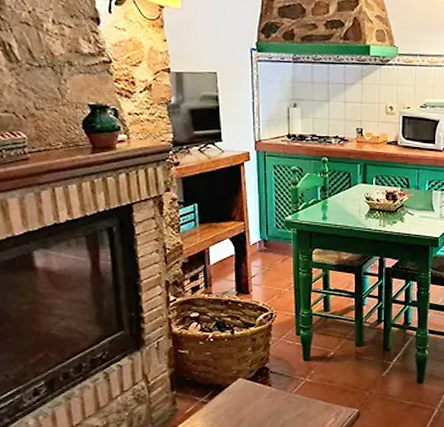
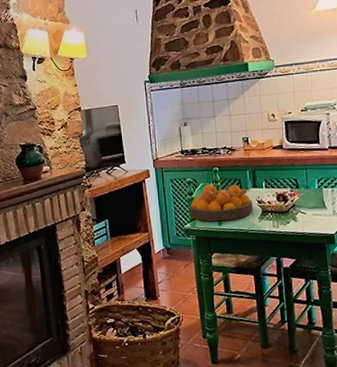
fruit bowl: none [293,175,361,216] -> present [189,184,253,222]

